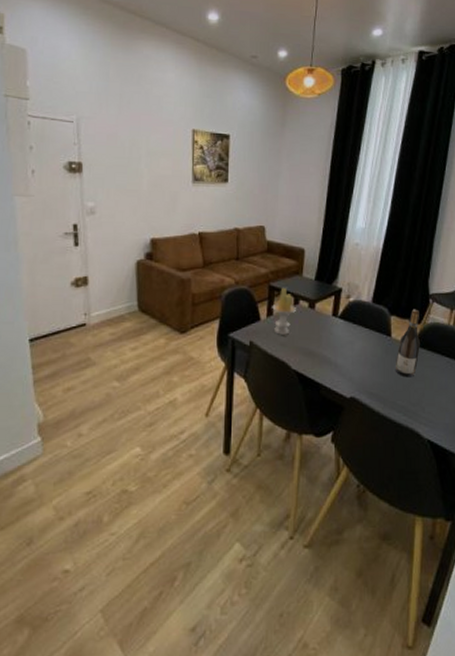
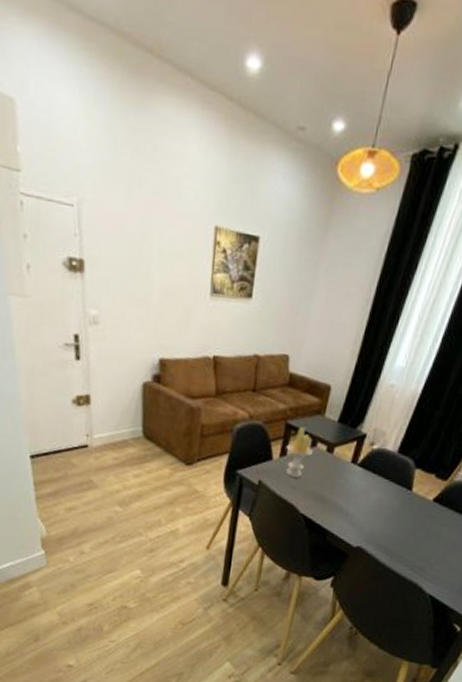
wine bottle: present [395,309,420,378] -> none [409,464,449,534]

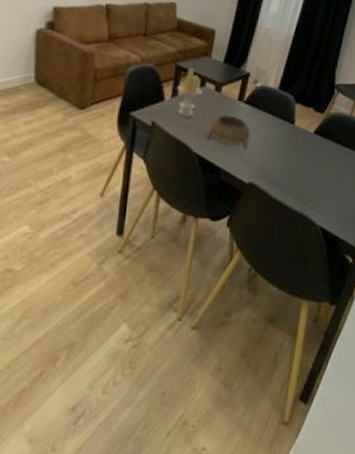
decorative bowl: none [316,476,363,513] -> present [207,114,251,149]

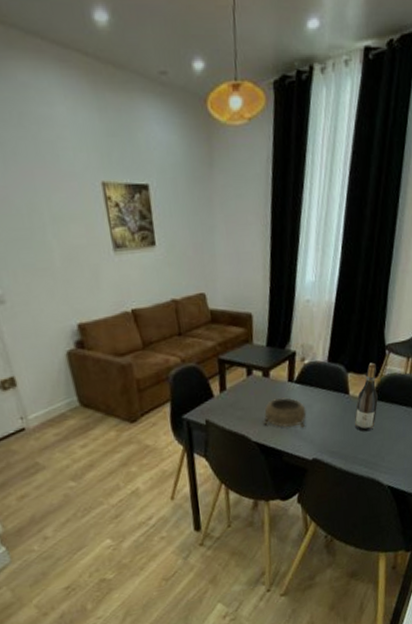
candle: present [177,69,202,117] -> none [224,359,250,409]
wine bottle: none [295,98,324,166] -> present [354,362,378,432]

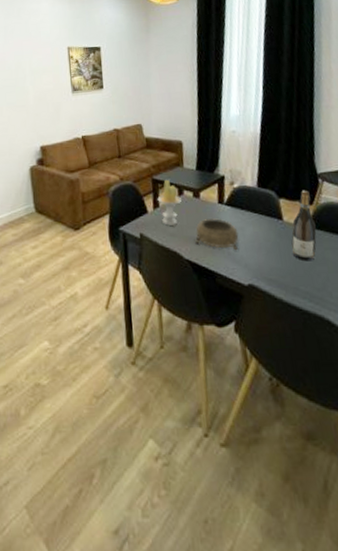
candle: none [224,359,250,409] -> present [157,180,181,226]

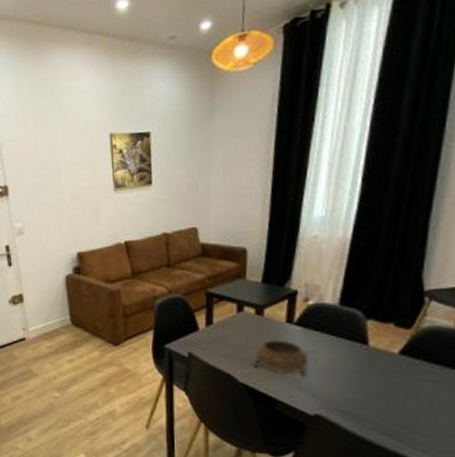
candle: present [157,180,181,226] -> none [211,294,240,345]
wine bottle: present [291,190,317,262] -> none [375,310,412,394]

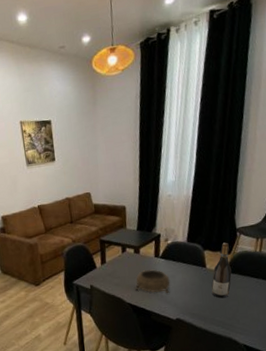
wine bottle: none [375,310,412,394] -> present [211,242,232,299]

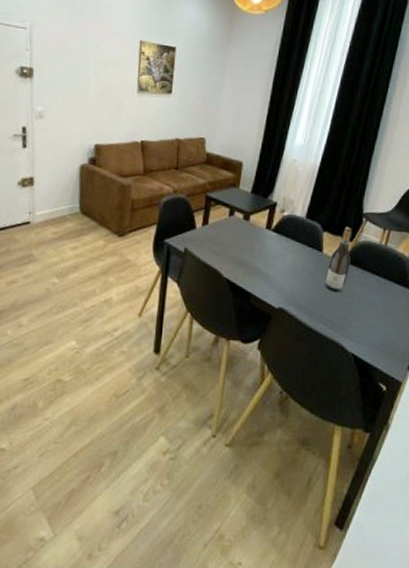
decorative bowl: present [135,269,170,294] -> none [237,241,279,276]

